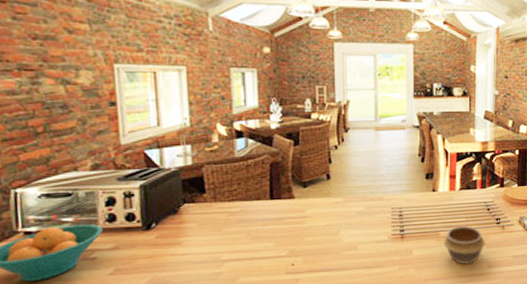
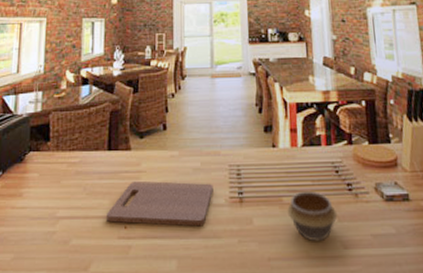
cutting board: none [272,224,377,262] -> present [105,180,213,227]

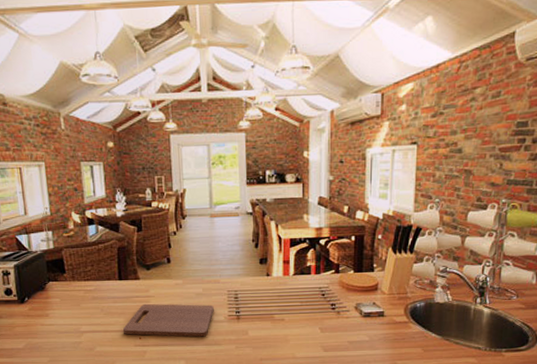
bowl: present [287,190,338,241] -> none [278,309,321,346]

